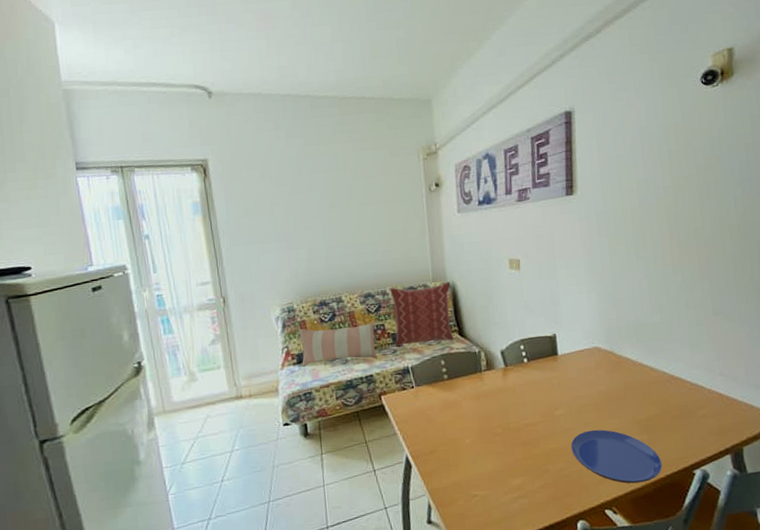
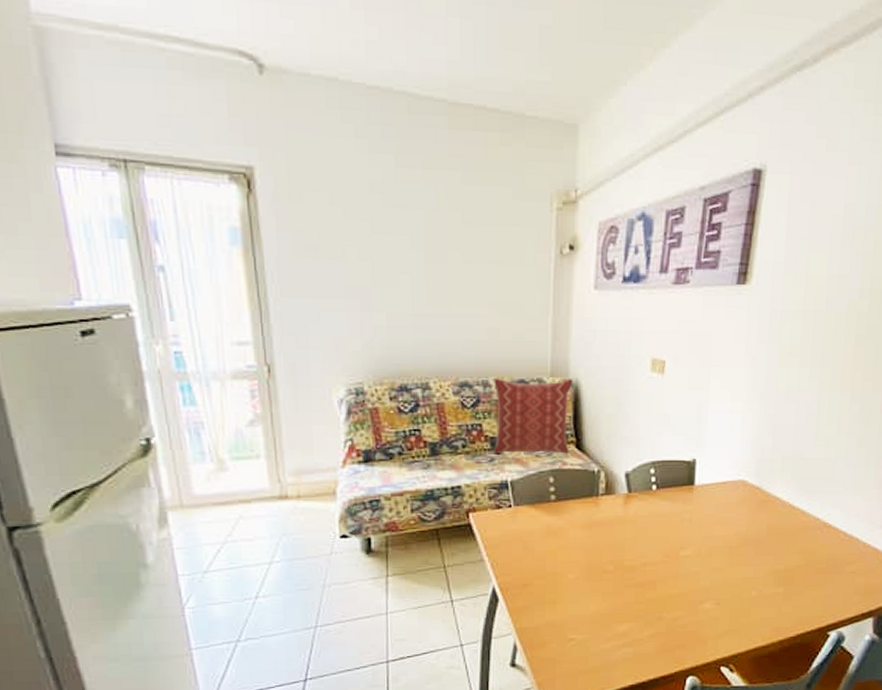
pillow: present [299,322,378,367] -> none [369,417,470,467]
plate: present [570,429,663,484] -> none [692,576,795,641]

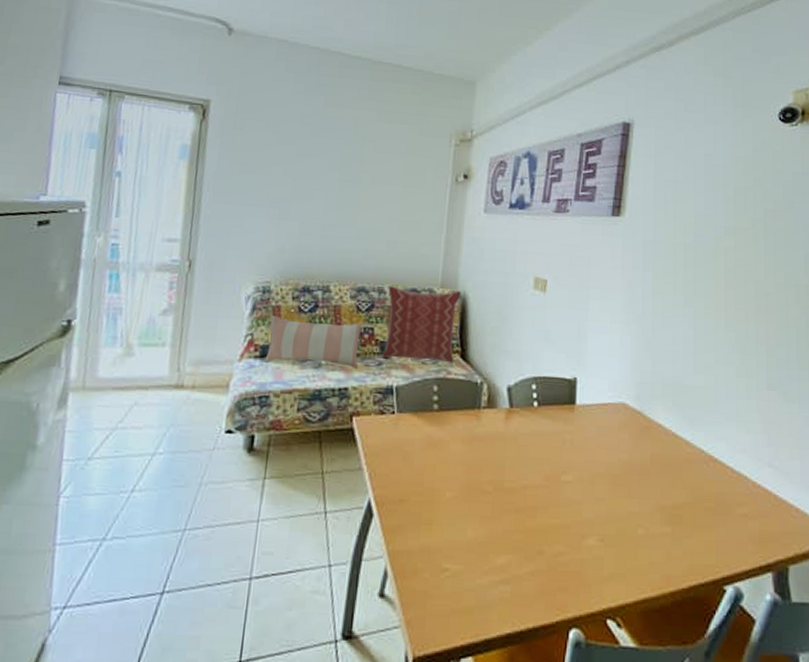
pillow: none [369,417,470,467] -> present [265,314,363,369]

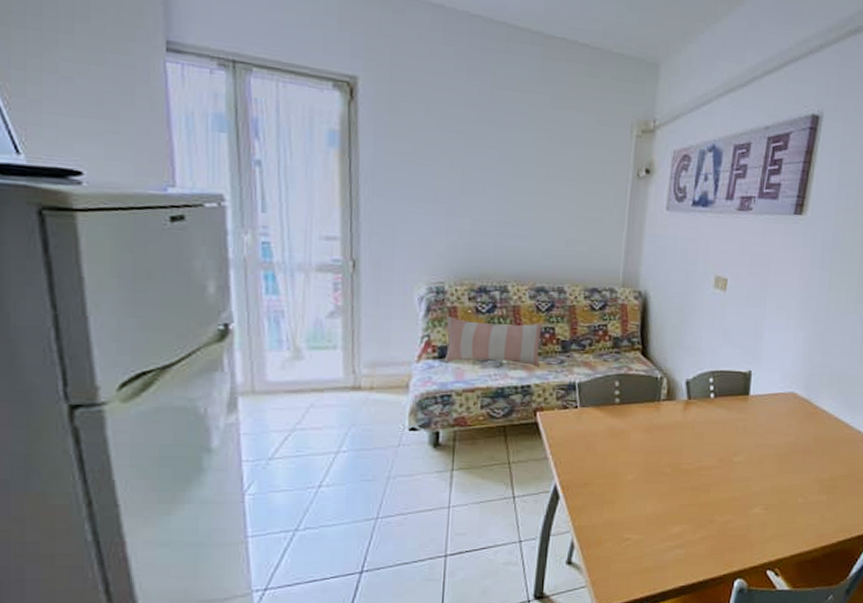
pillow: present [382,286,461,363] -> none [564,286,643,360]

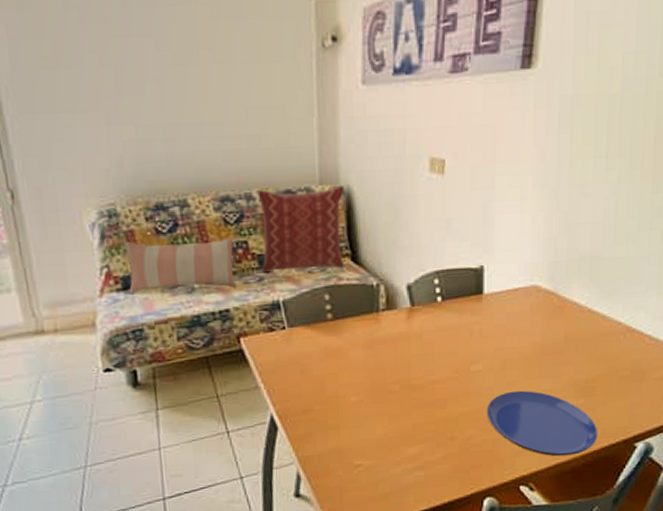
pillow: none [564,286,643,360] -> present [257,186,345,273]
plate: none [743,483,837,546] -> present [486,390,598,457]

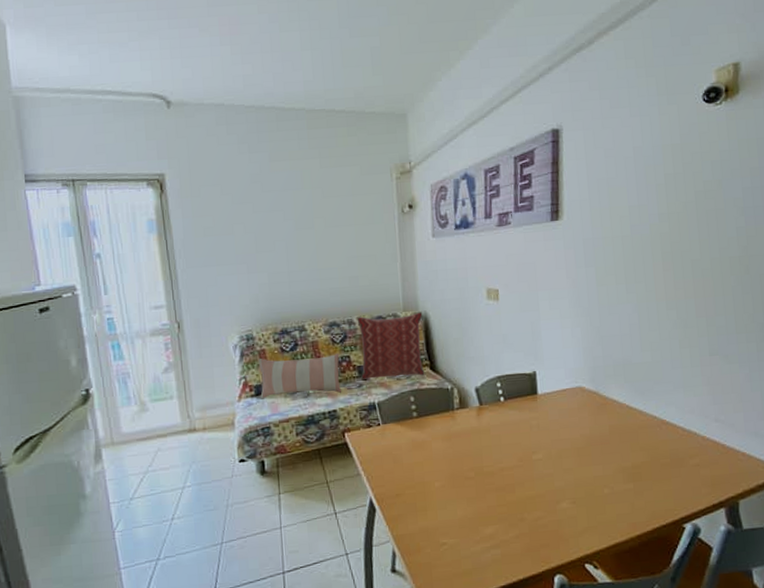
plate: present [486,390,598,457] -> none [549,476,649,537]

